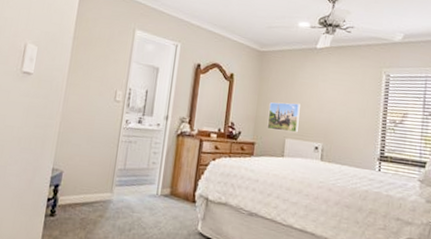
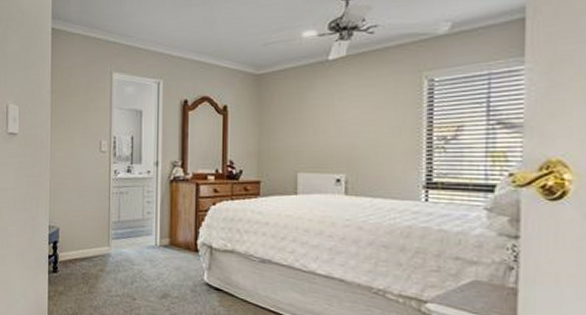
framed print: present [267,102,300,133] -> none [273,130,313,165]

